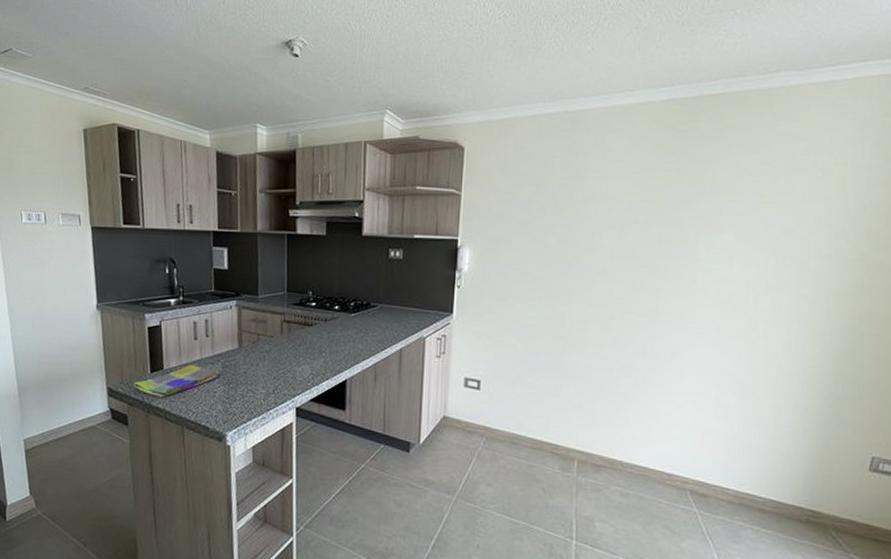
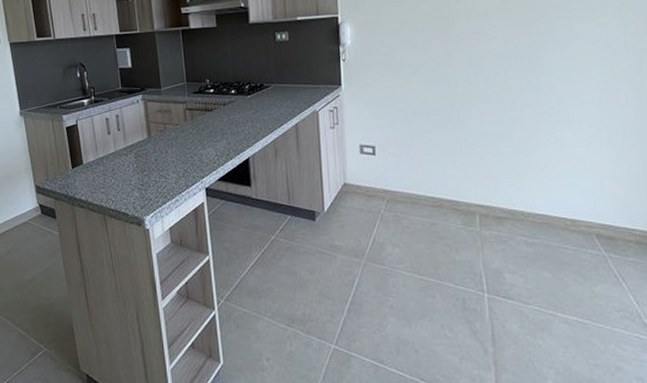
dish towel: present [133,364,219,398] -> none [58,157,132,190]

